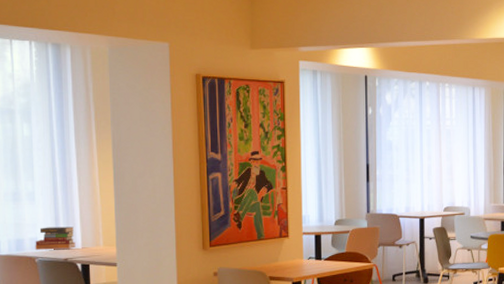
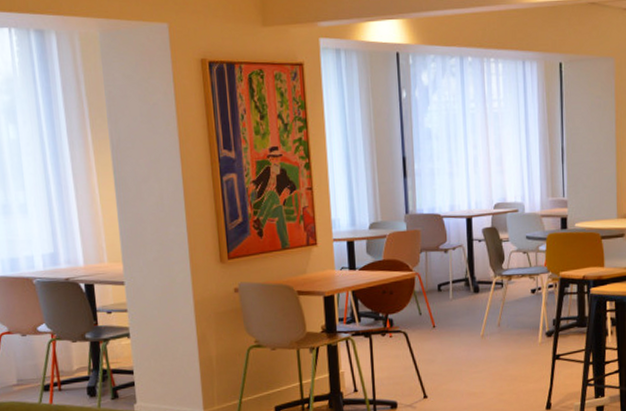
books: present [35,227,76,250] -> none [31,241,77,270]

